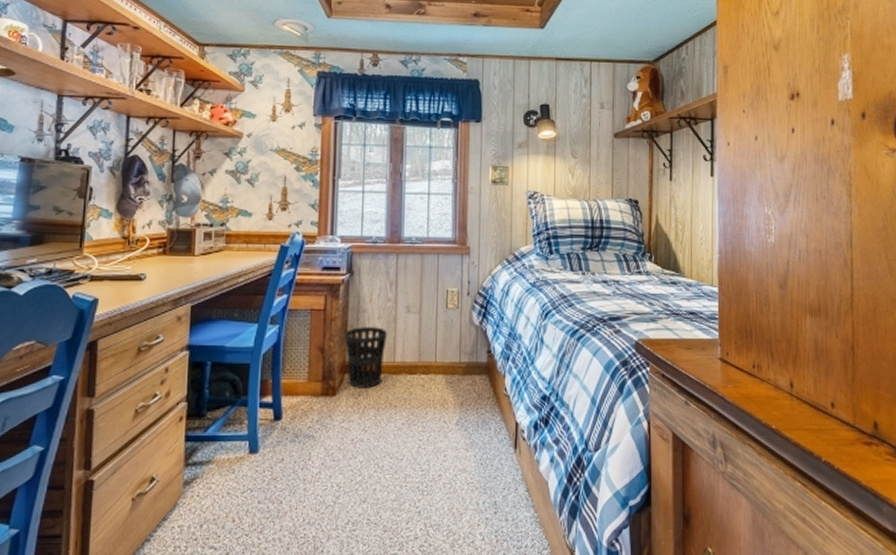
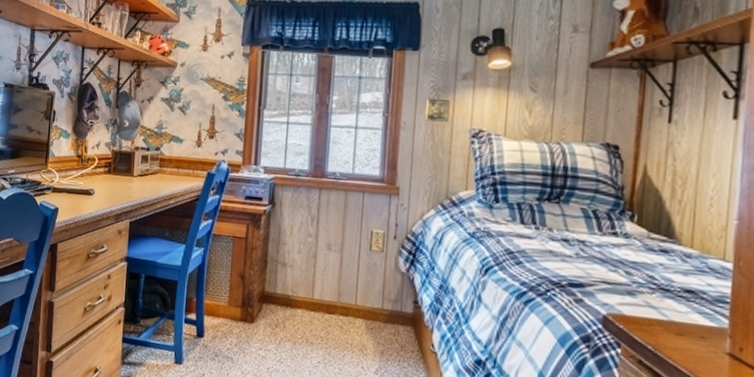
wastebasket: present [345,327,387,388] -> none [264,259,306,321]

